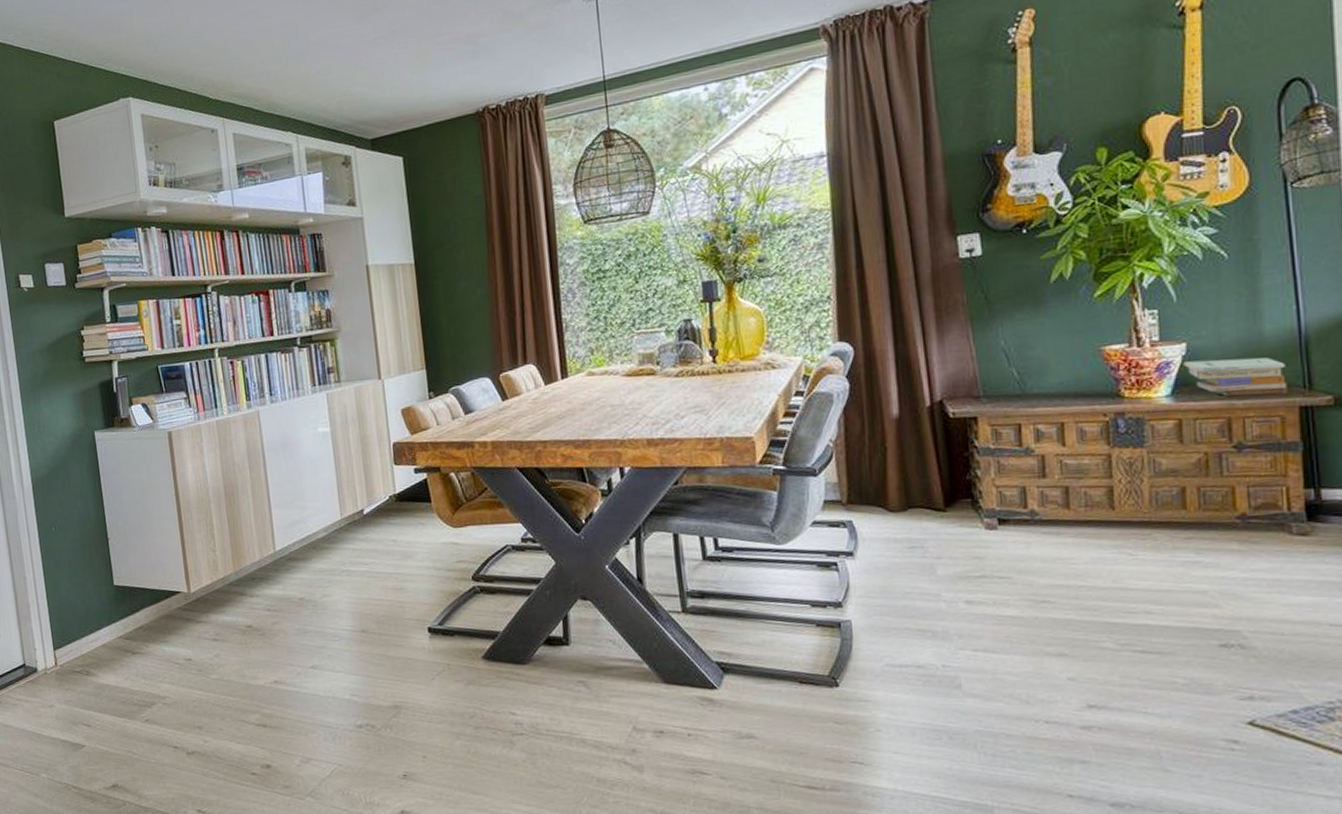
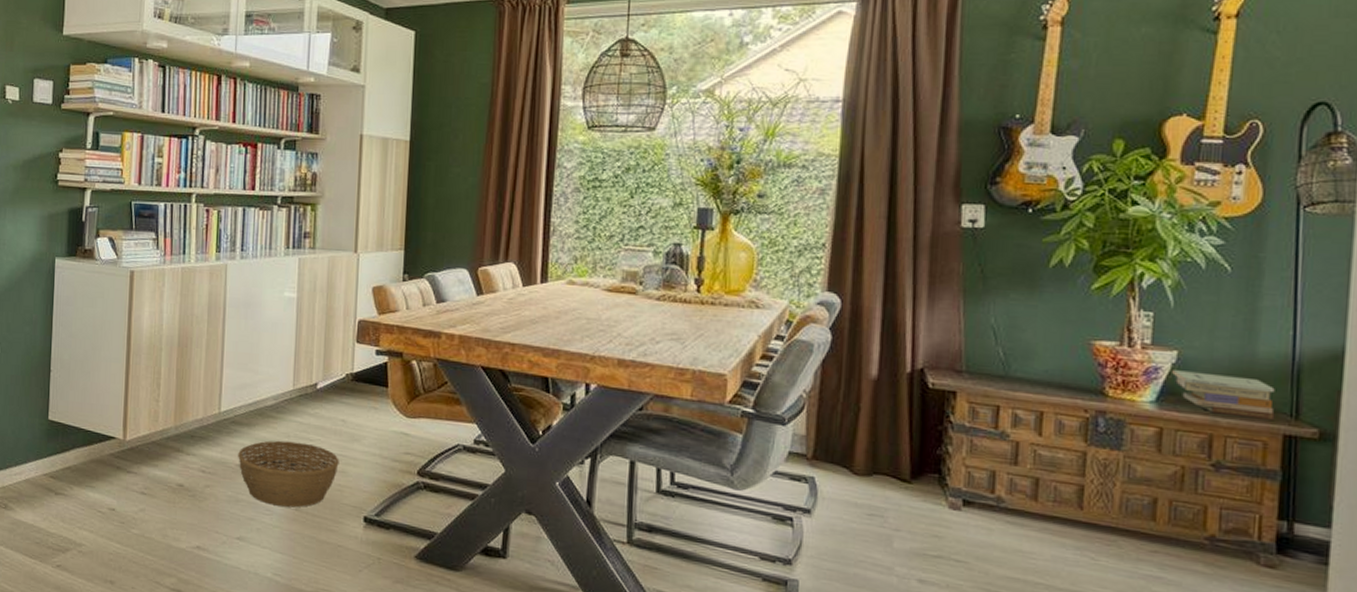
basket: none [299,567,397,631] -> present [238,440,339,508]

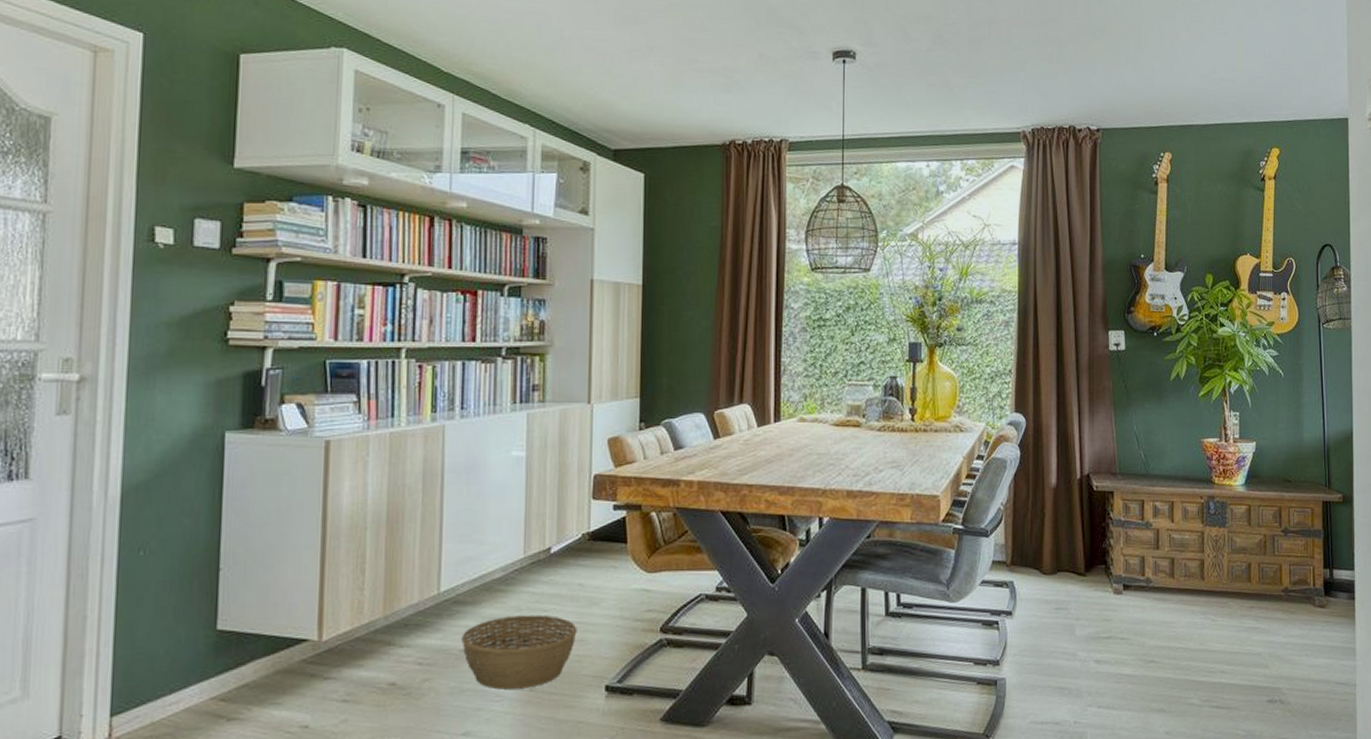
books: present [1172,370,1275,420] -> none [1254,457,1317,491]

